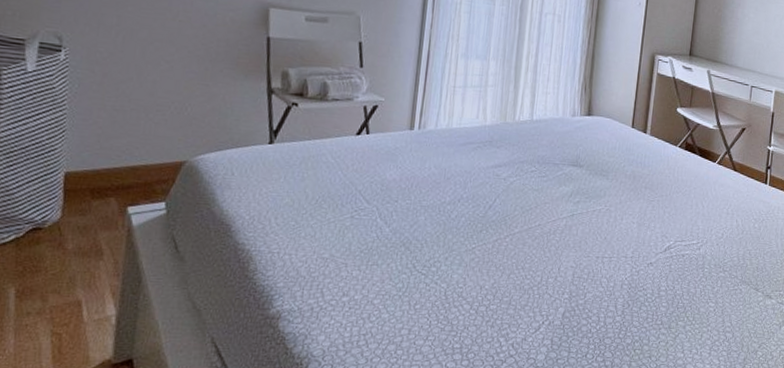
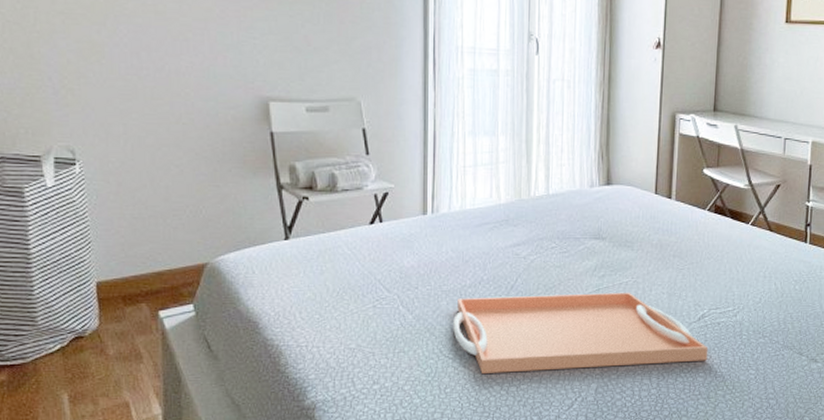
serving tray: none [428,214,672,292] -> present [452,292,708,373]

